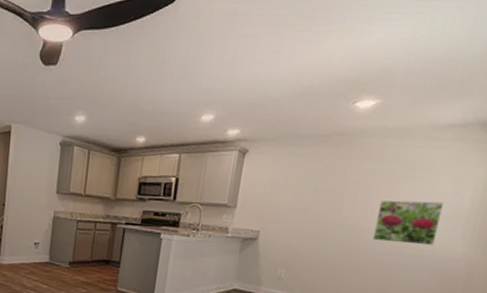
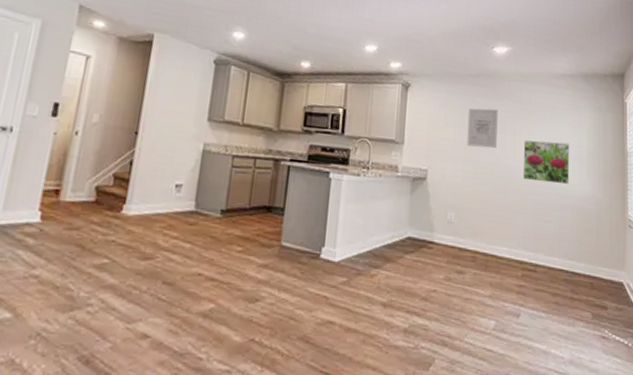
wall art: none [307,169,352,210] -> present [466,108,498,149]

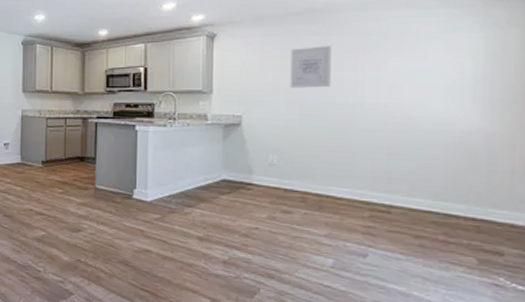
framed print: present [523,140,570,185] -> none [369,71,443,119]

